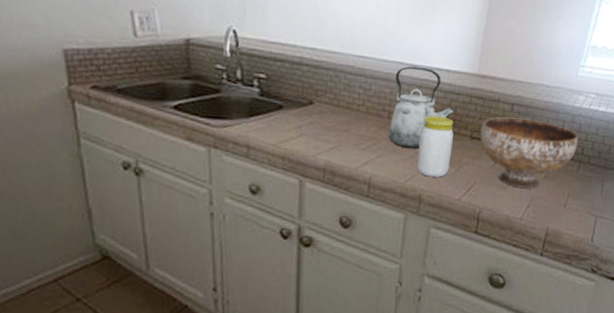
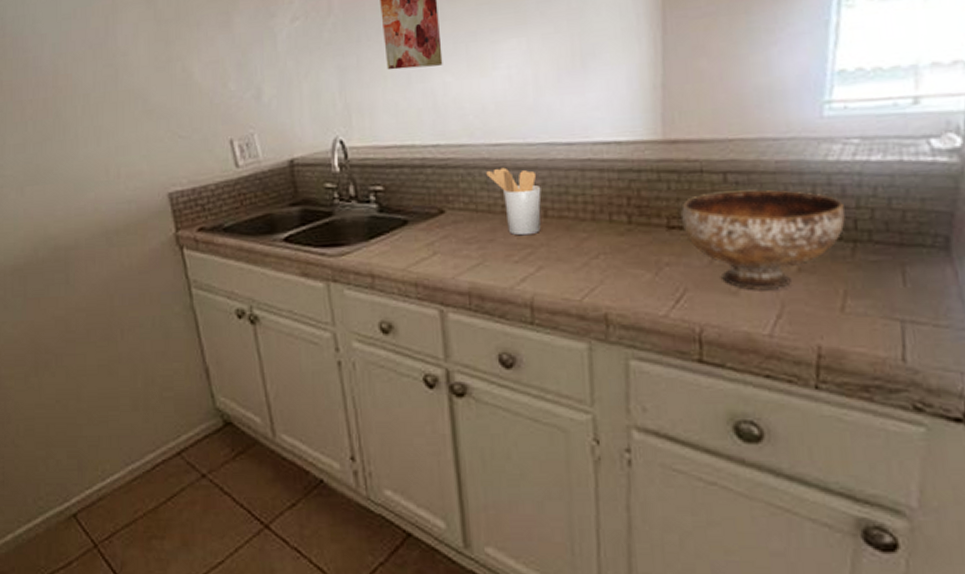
utensil holder: none [350,75,389,131] -> present [486,167,542,236]
kettle: present [388,66,455,150] -> none [545,144,638,254]
jar: present [417,115,453,177] -> none [593,204,644,288]

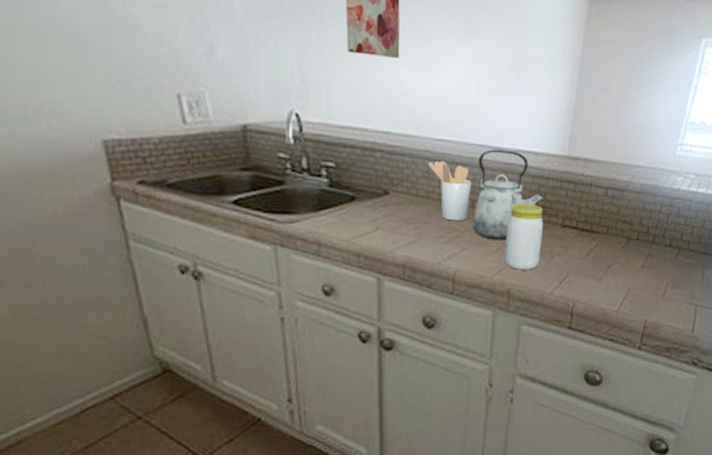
kettle: none [545,144,638,254] -> present [472,149,544,241]
jar: none [593,204,644,288] -> present [504,203,543,270]
bowl: present [681,189,845,290] -> none [572,202,677,278]

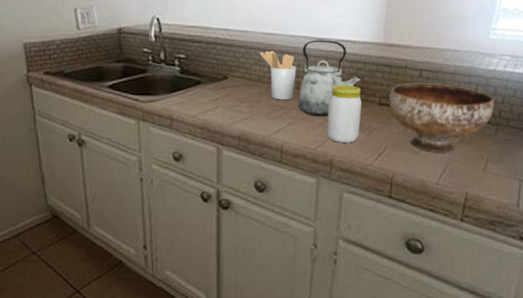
bowl: none [572,202,677,278] -> present [389,83,494,152]

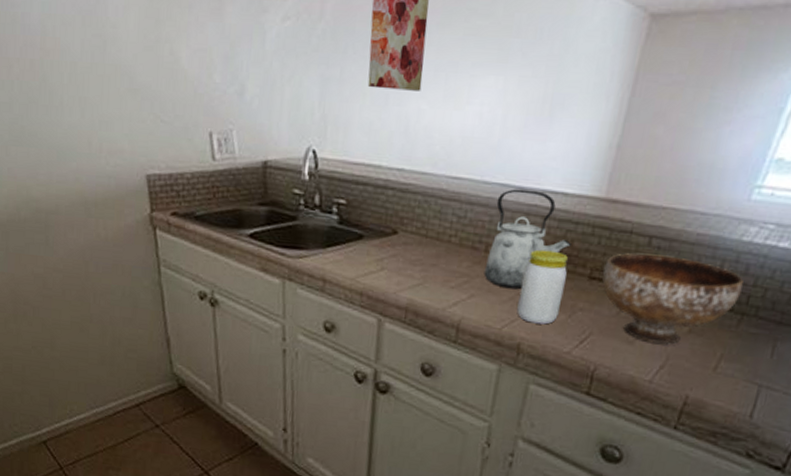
utensil holder: present [260,50,297,101] -> none [441,200,488,266]

